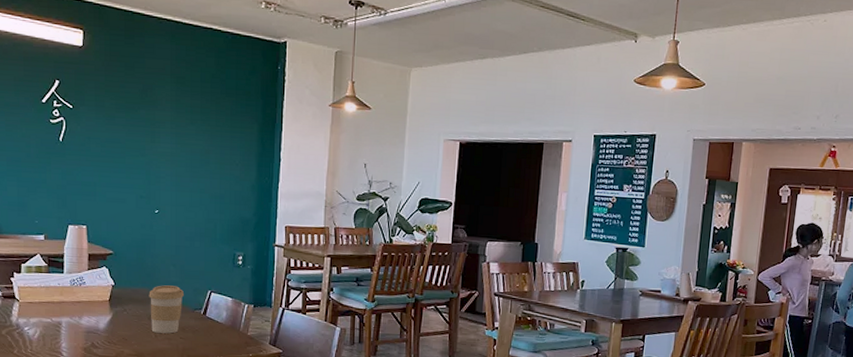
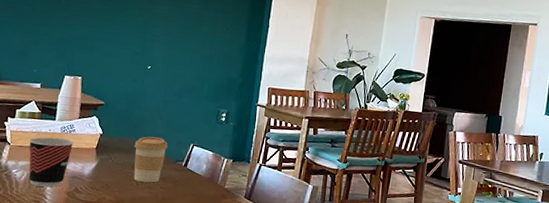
cup: none [38,292,86,344] -> present [29,137,74,187]

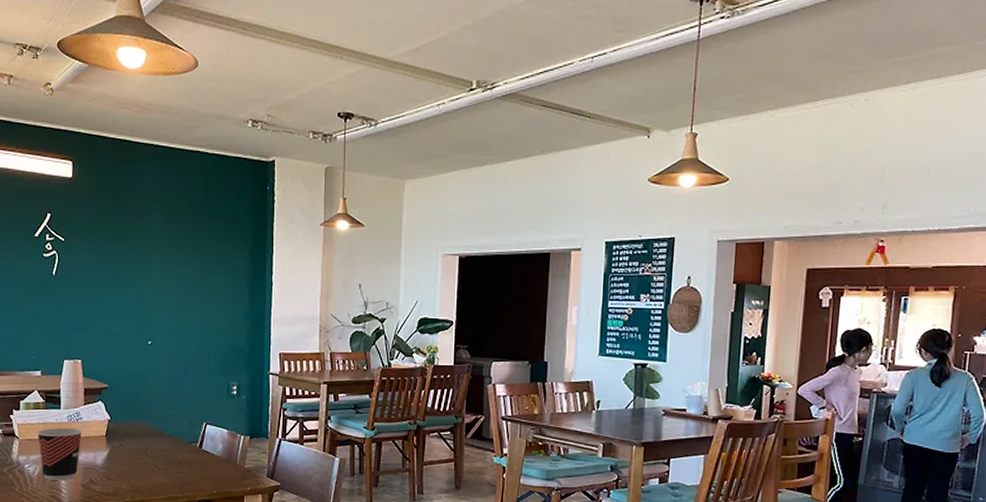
coffee cup: present [133,136,168,183] -> none [144,418,179,468]

